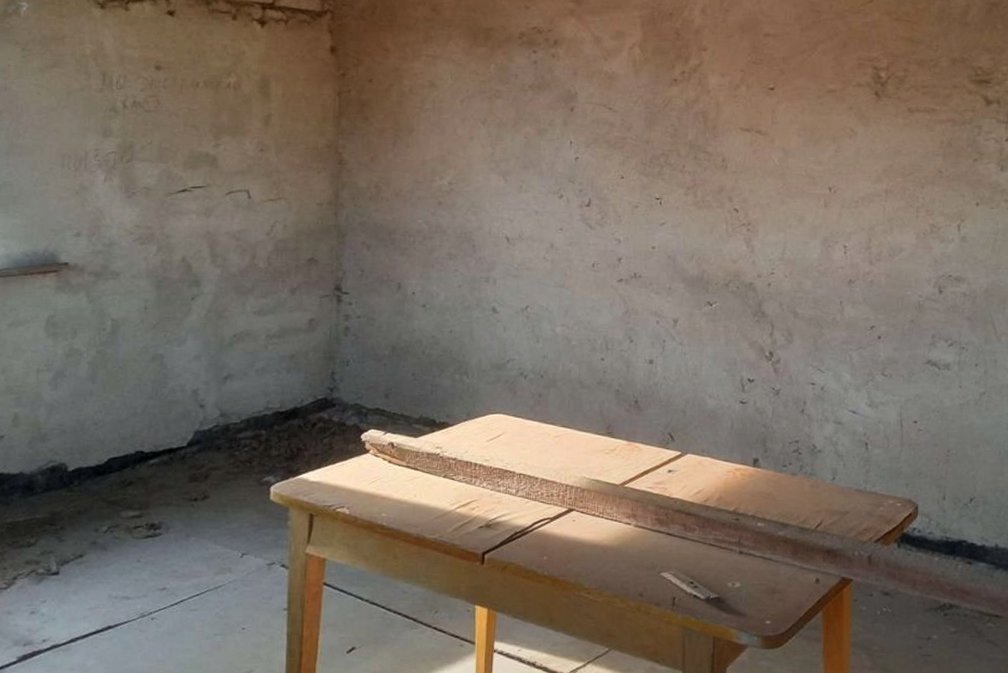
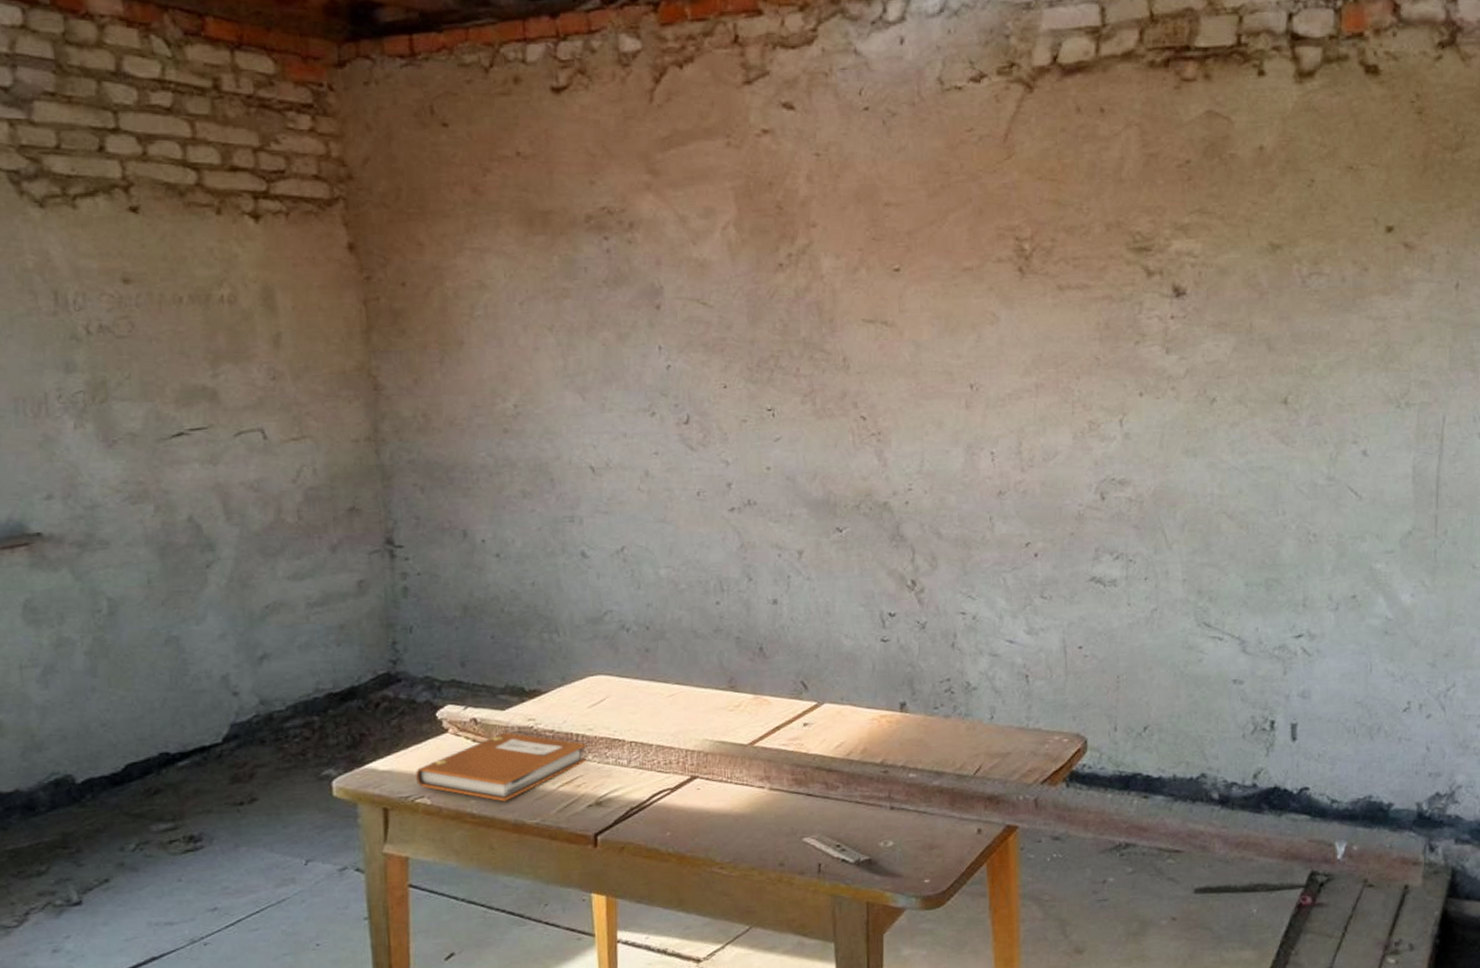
notebook: none [339,456,482,517] -> present [416,732,587,802]

